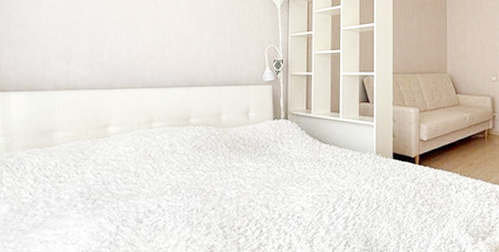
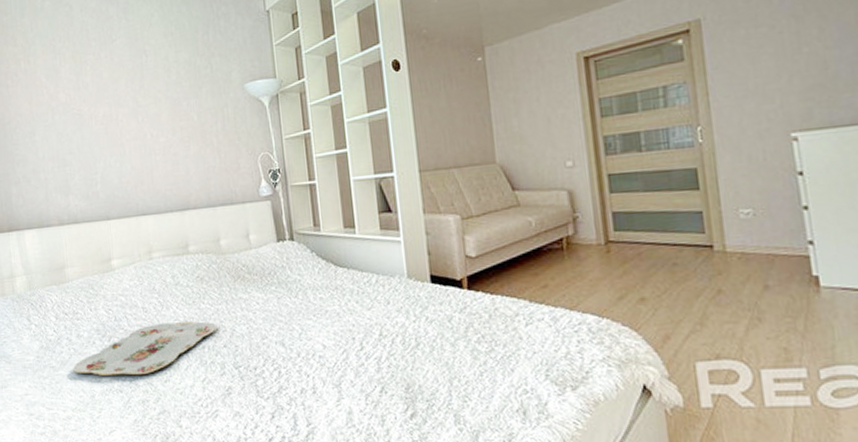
serving tray: none [46,185,208,238] -> present [73,320,218,376]

